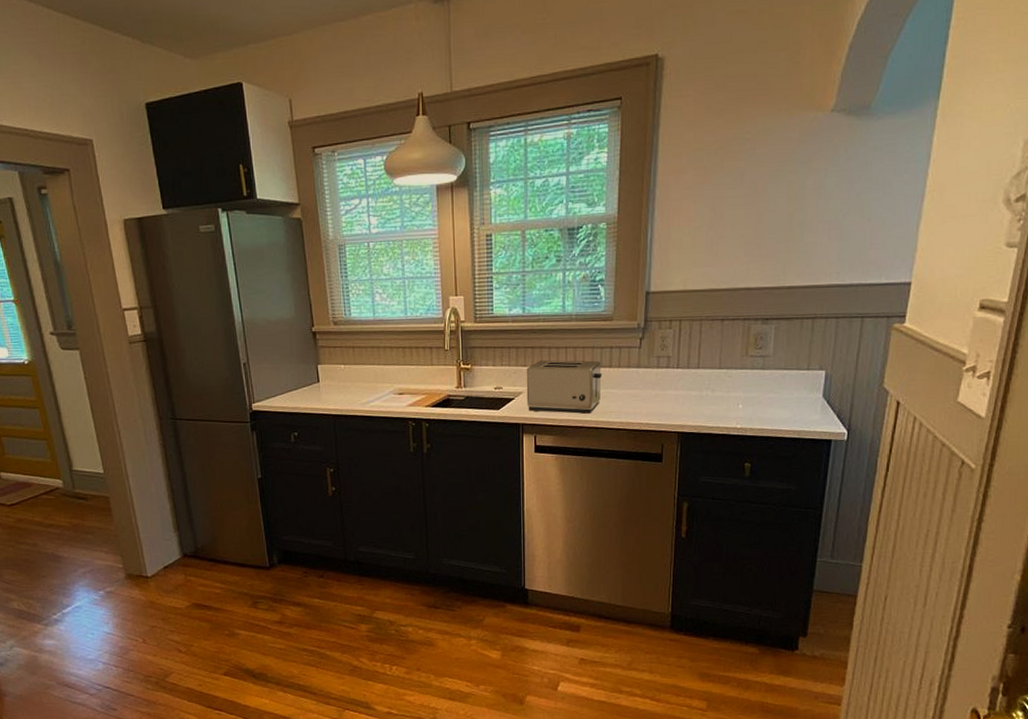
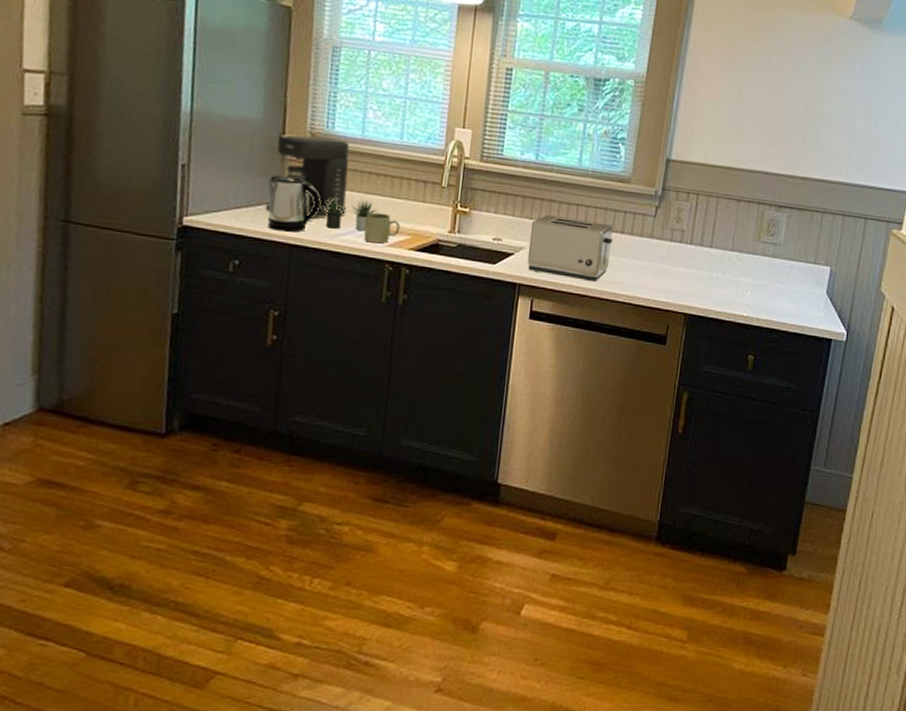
coffee maker: none [308,323,372,392] -> present [265,135,350,219]
kettle: none [308,360,350,406] -> present [267,176,320,233]
succulent plant: none [351,370,395,398] -> present [321,199,377,230]
mug: none [387,379,416,405] -> present [363,212,401,244]

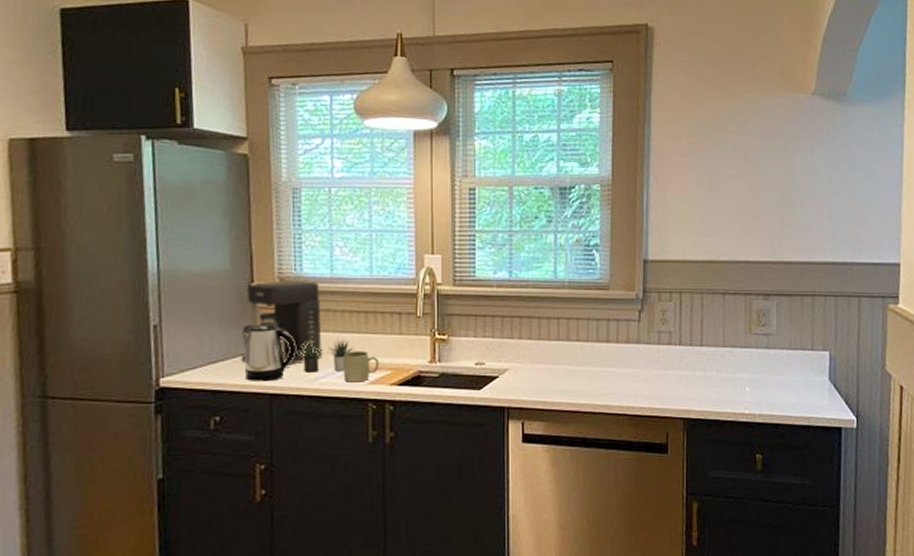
toaster: present [527,215,614,283] -> none [512,332,600,397]

